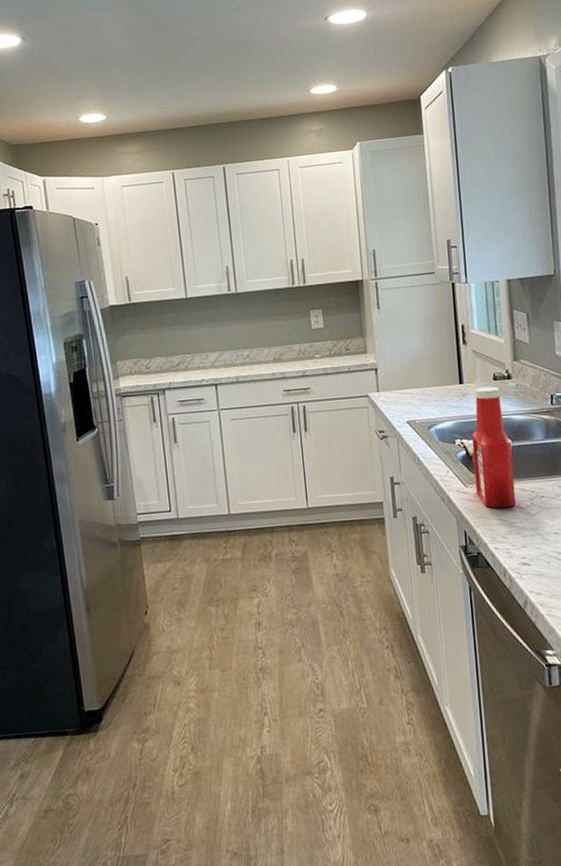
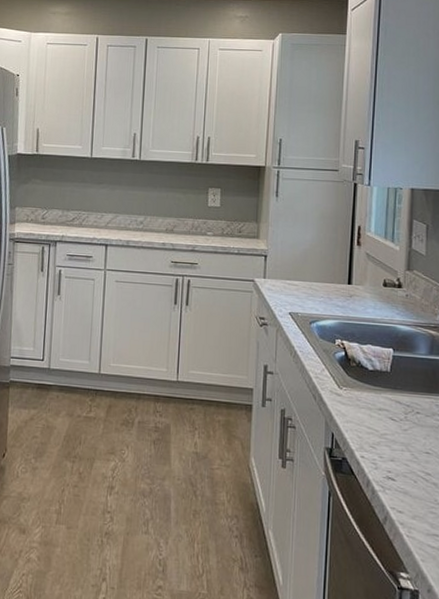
ketchup bottle: present [471,386,516,508] -> none [350,291,393,417]

